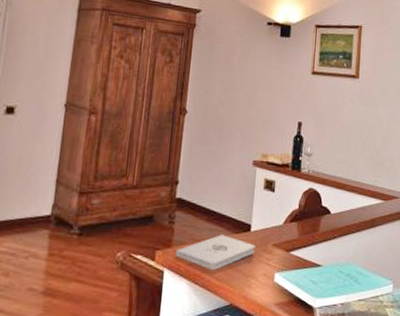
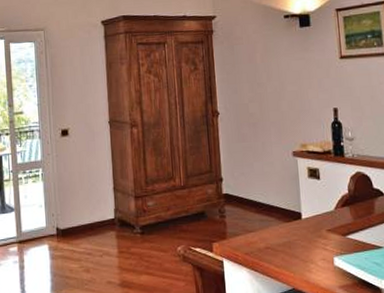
notepad: present [176,234,255,270] -> none [232,224,310,257]

